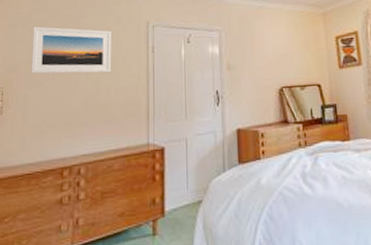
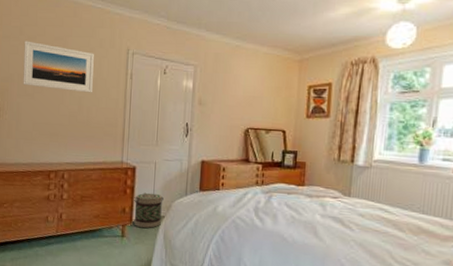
basket: none [165,174,199,220] -> present [134,192,164,229]

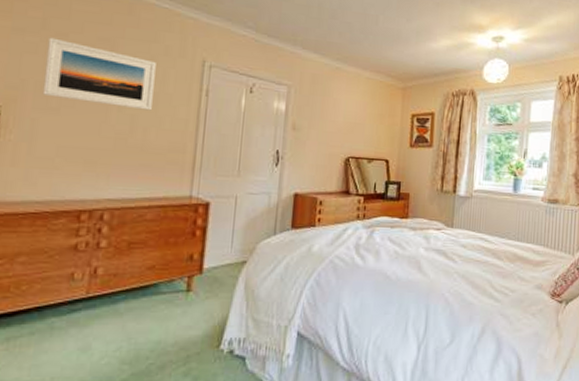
basket: present [134,192,164,229] -> none [204,233,246,278]

